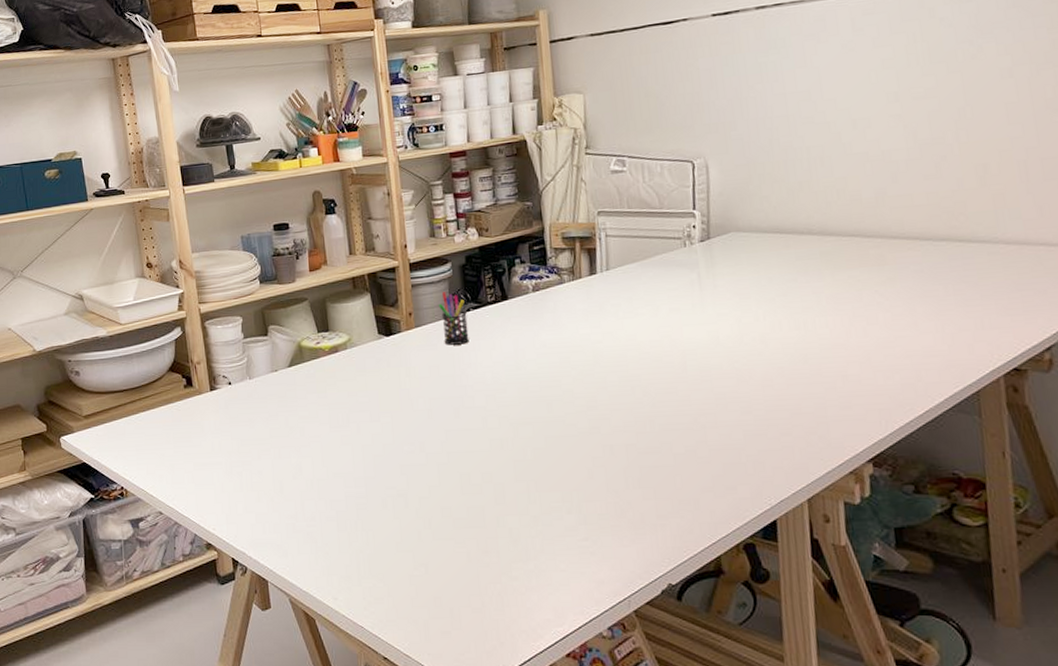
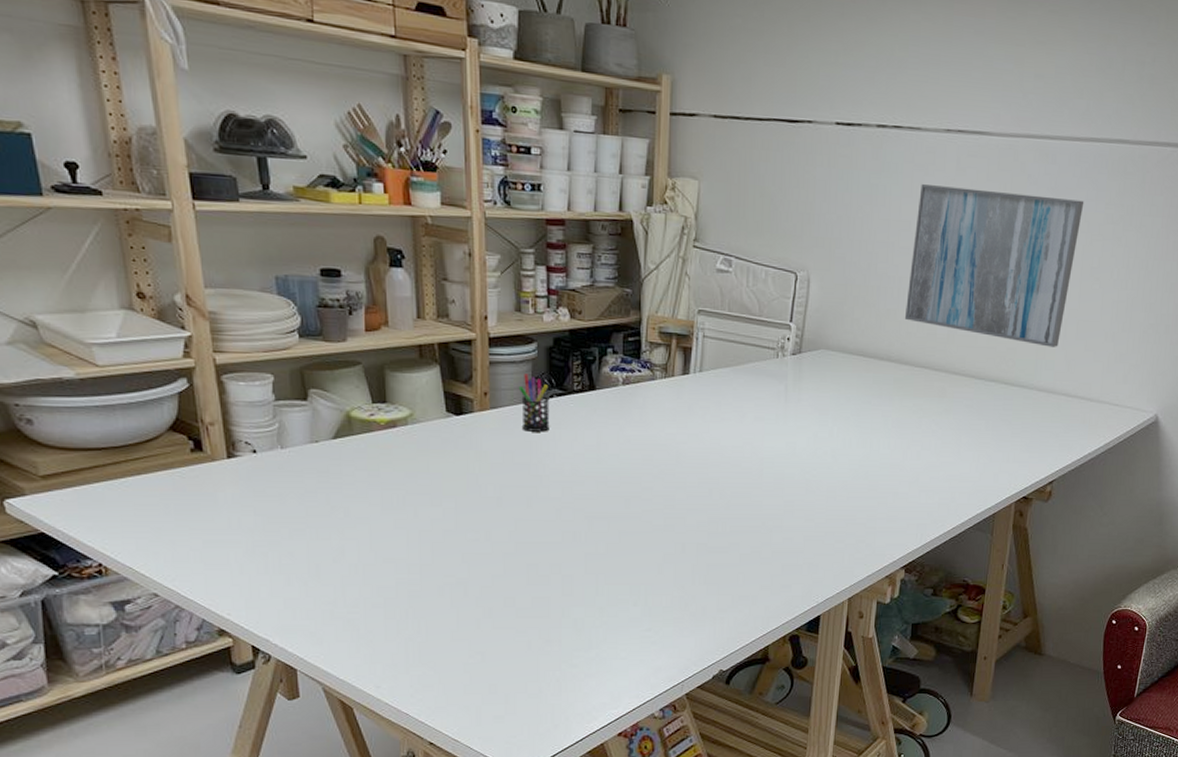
wall art: none [814,31,1022,194] -> present [904,184,1084,347]

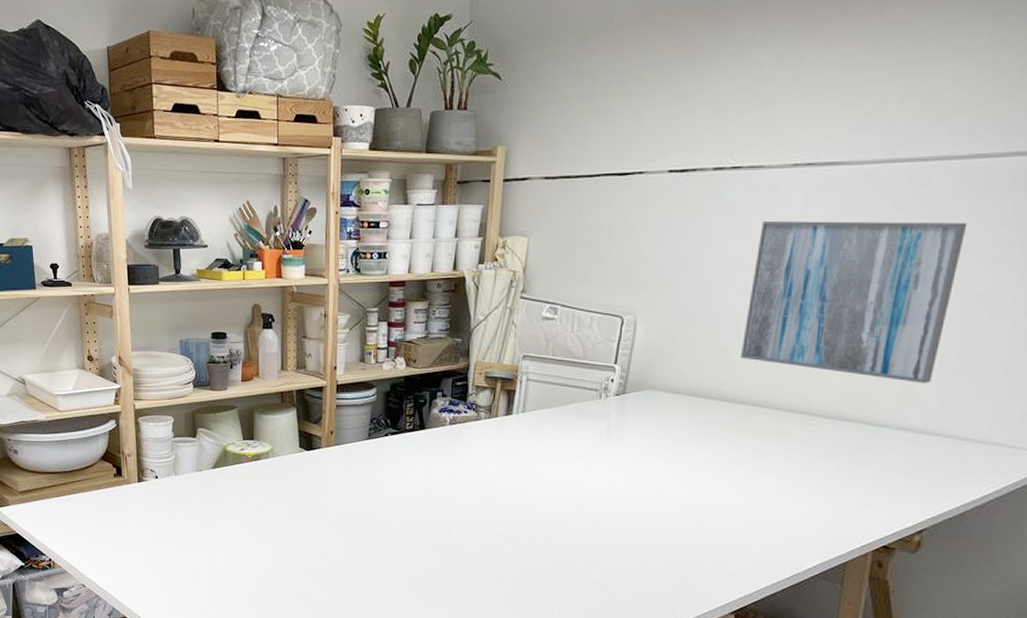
pen holder: present [518,374,550,432] -> none [359,415,385,466]

